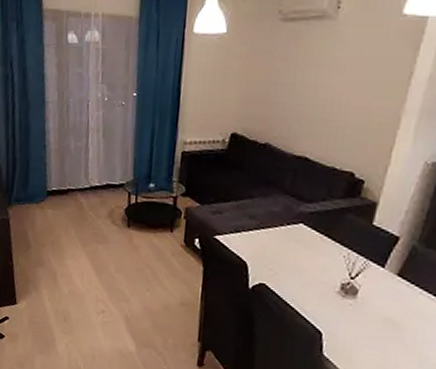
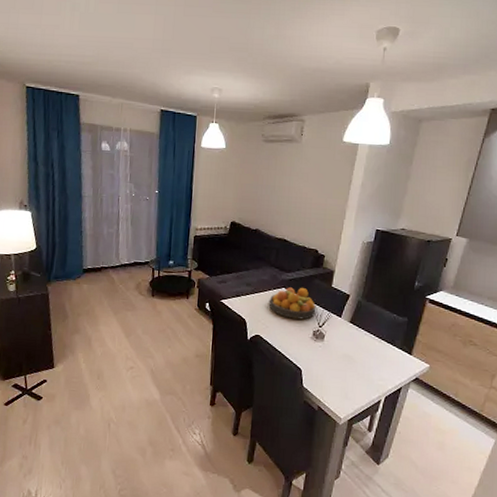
fruit bowl: none [279,222,348,268] -> present [268,287,317,320]

